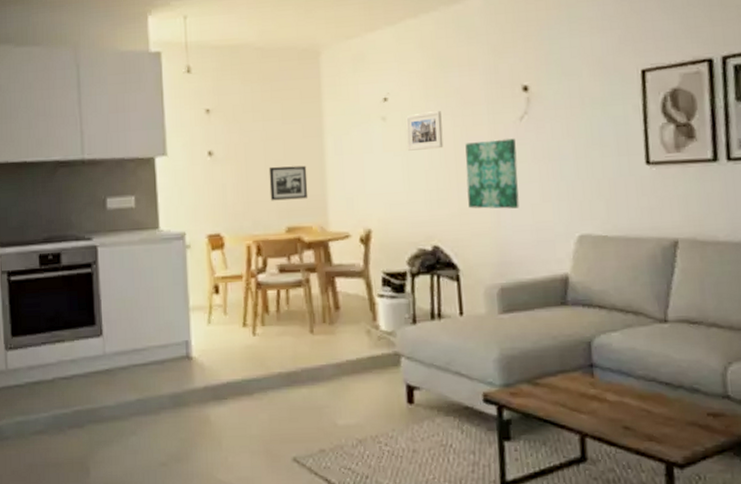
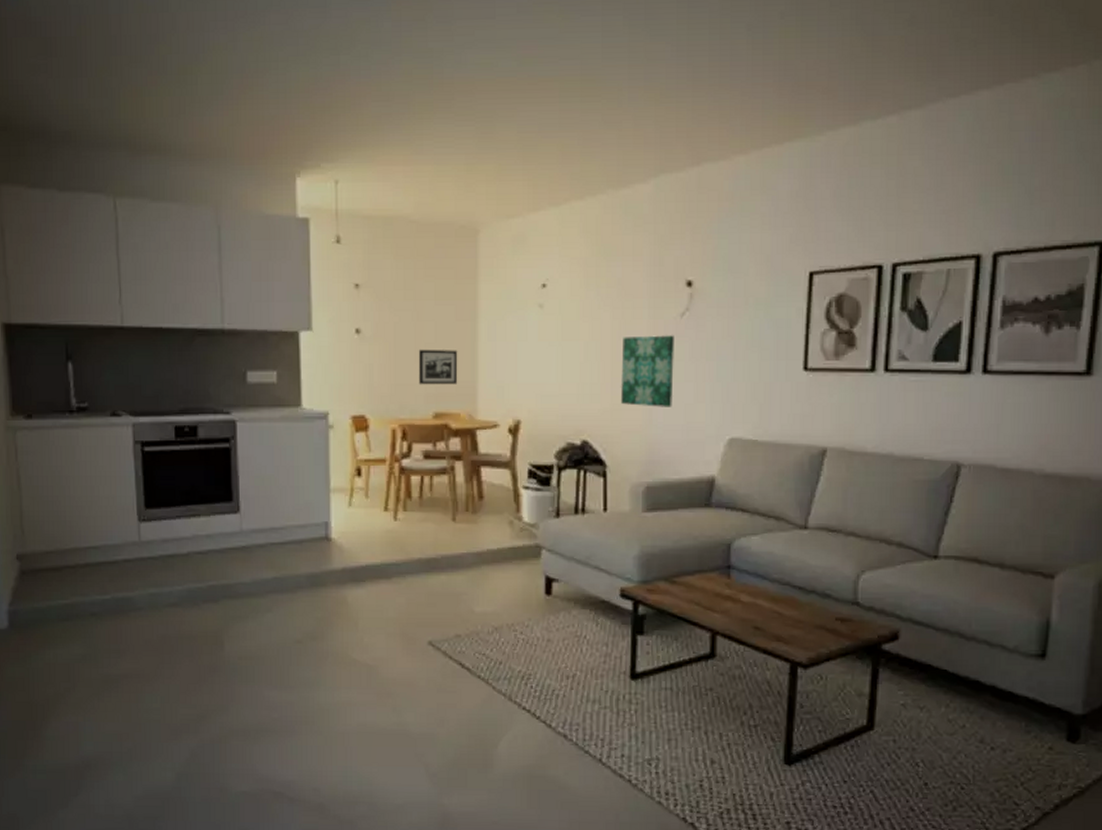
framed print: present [406,111,444,151] -> none [564,302,601,341]

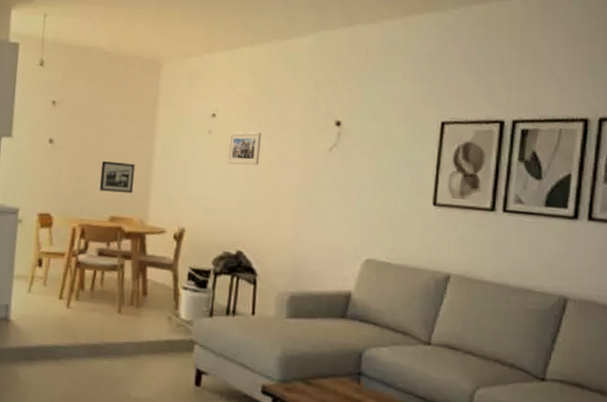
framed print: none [564,302,601,341] -> present [227,132,261,166]
wall art: present [621,335,674,407] -> none [273,164,323,228]

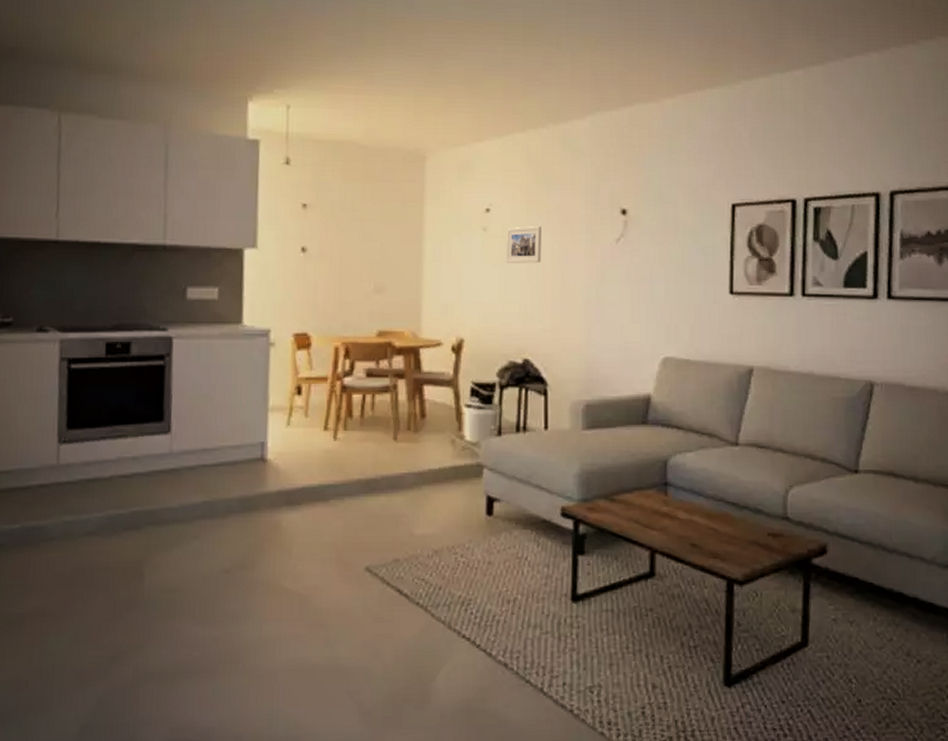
picture frame: present [99,160,135,194] -> none [363,268,403,303]

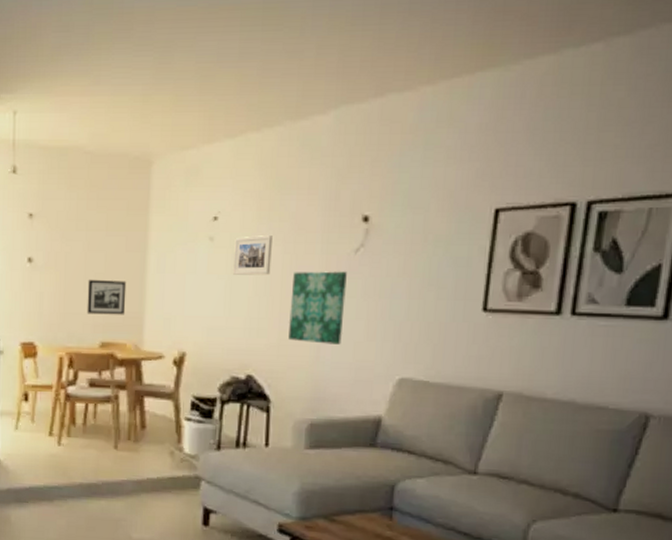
picture frame: none [363,268,403,303] -> present [87,279,127,315]
wall art: none [561,259,611,327] -> present [288,271,347,345]

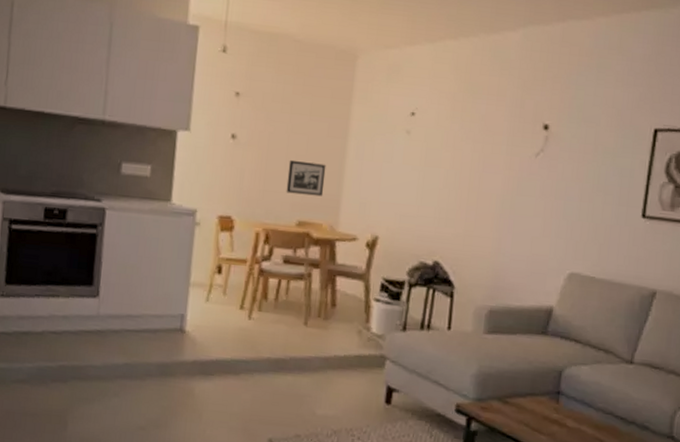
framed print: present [233,235,272,275] -> none [426,133,464,170]
wall art: present [288,271,347,345] -> none [474,169,528,239]

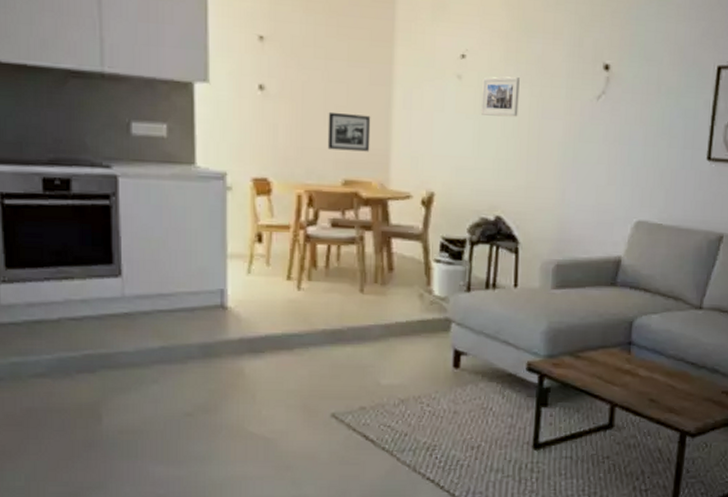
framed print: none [426,133,464,170] -> present [481,76,520,117]

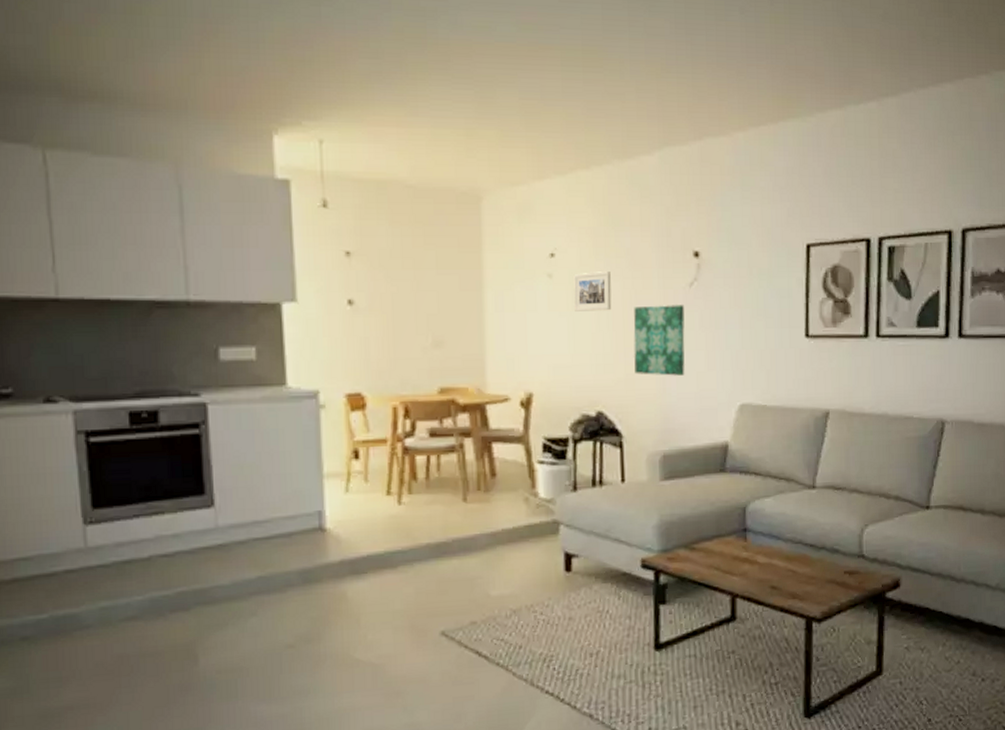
picture frame: present [327,111,371,152] -> none [419,320,465,359]
wall art: none [536,115,590,188] -> present [633,305,685,376]

